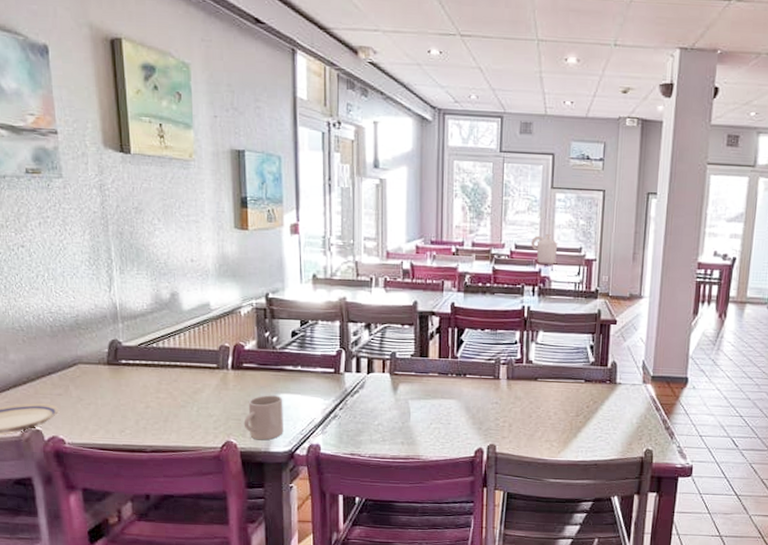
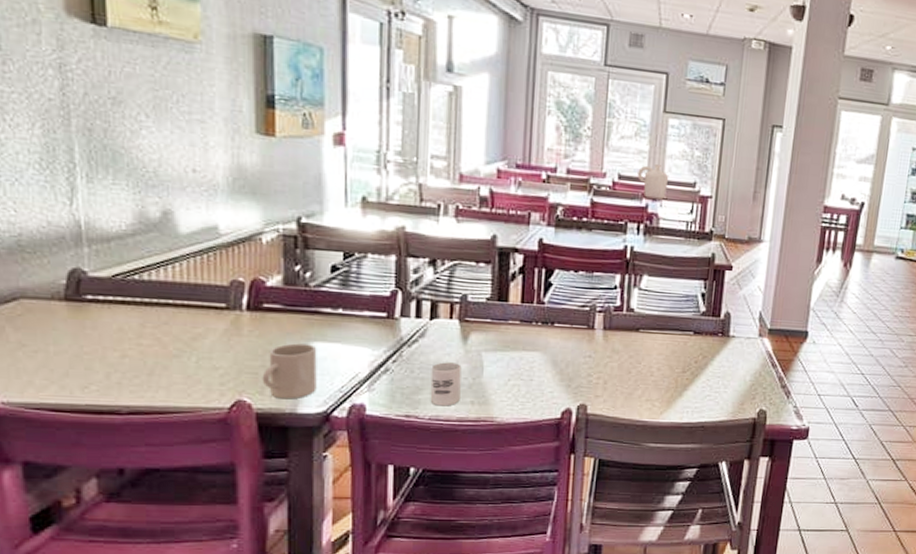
cup: none [369,409,393,446] -> present [430,362,462,407]

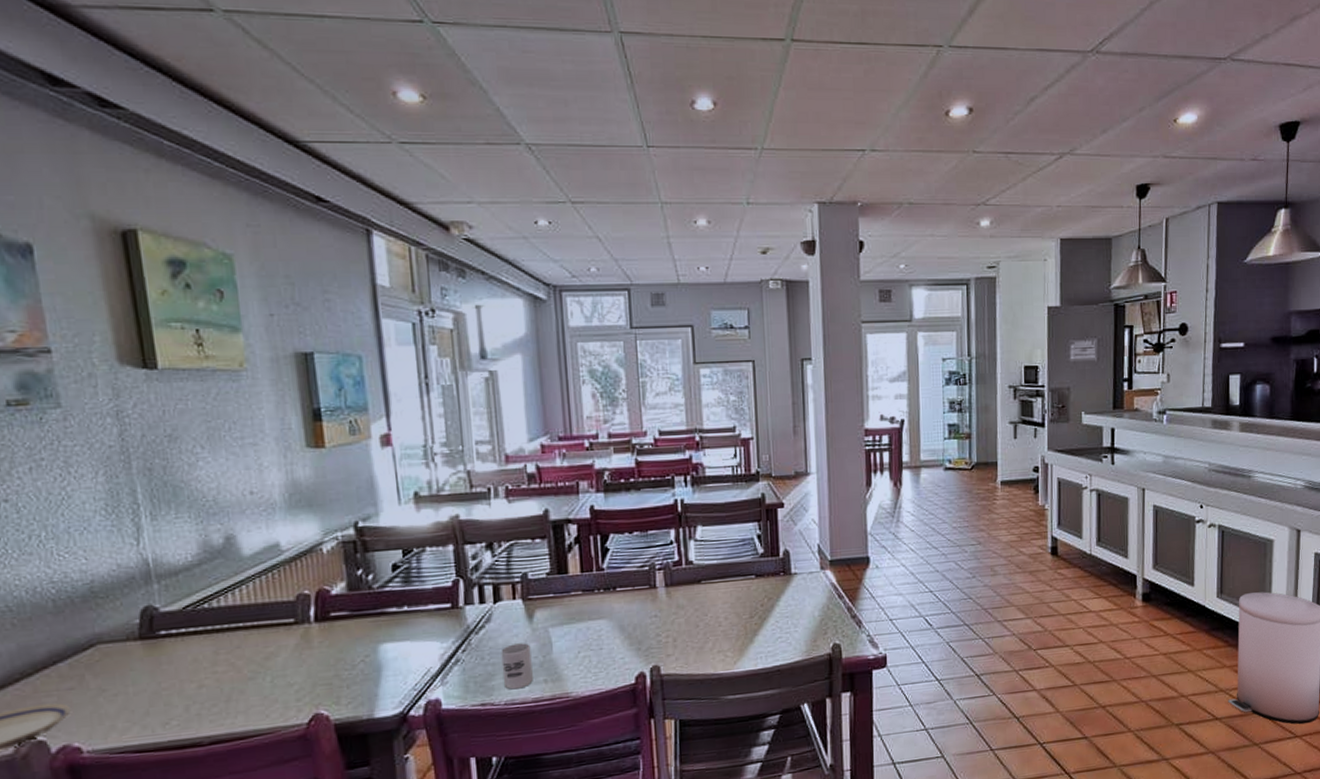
cup: present [262,343,317,400] -> none [336,646,391,707]
water jug: present [637,163,669,201] -> none [677,414,709,451]

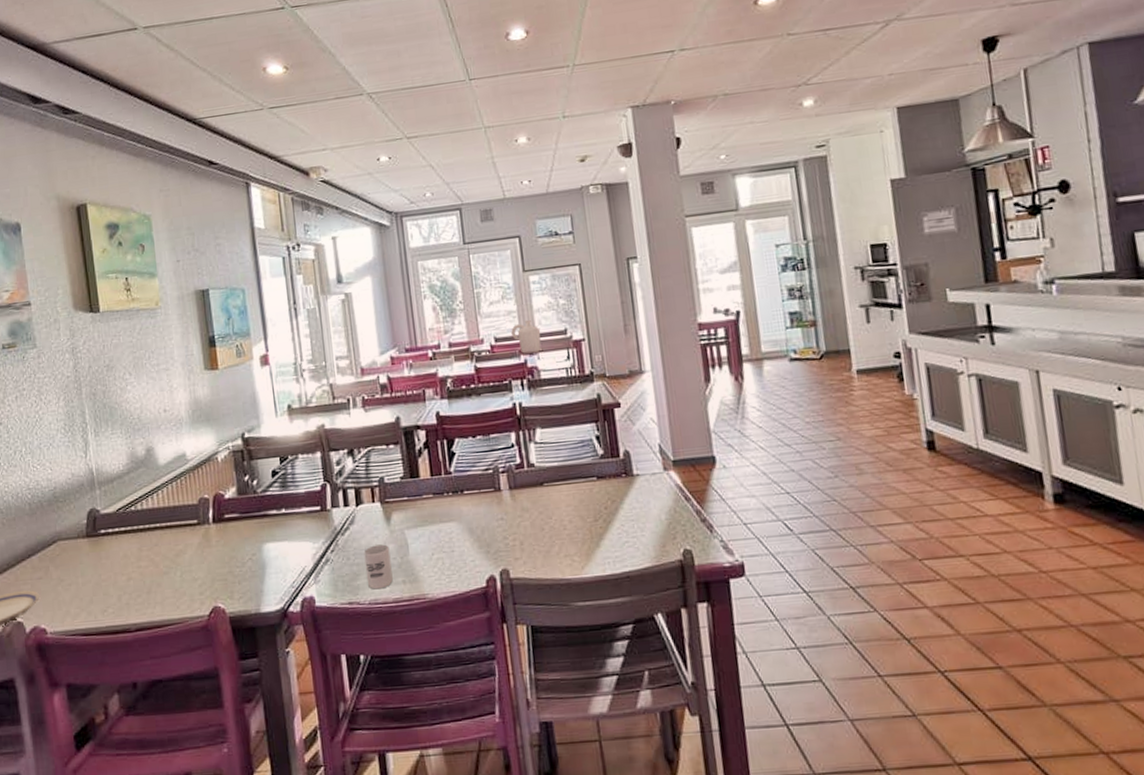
water jug: none [677,414,709,451] -> present [511,319,542,355]

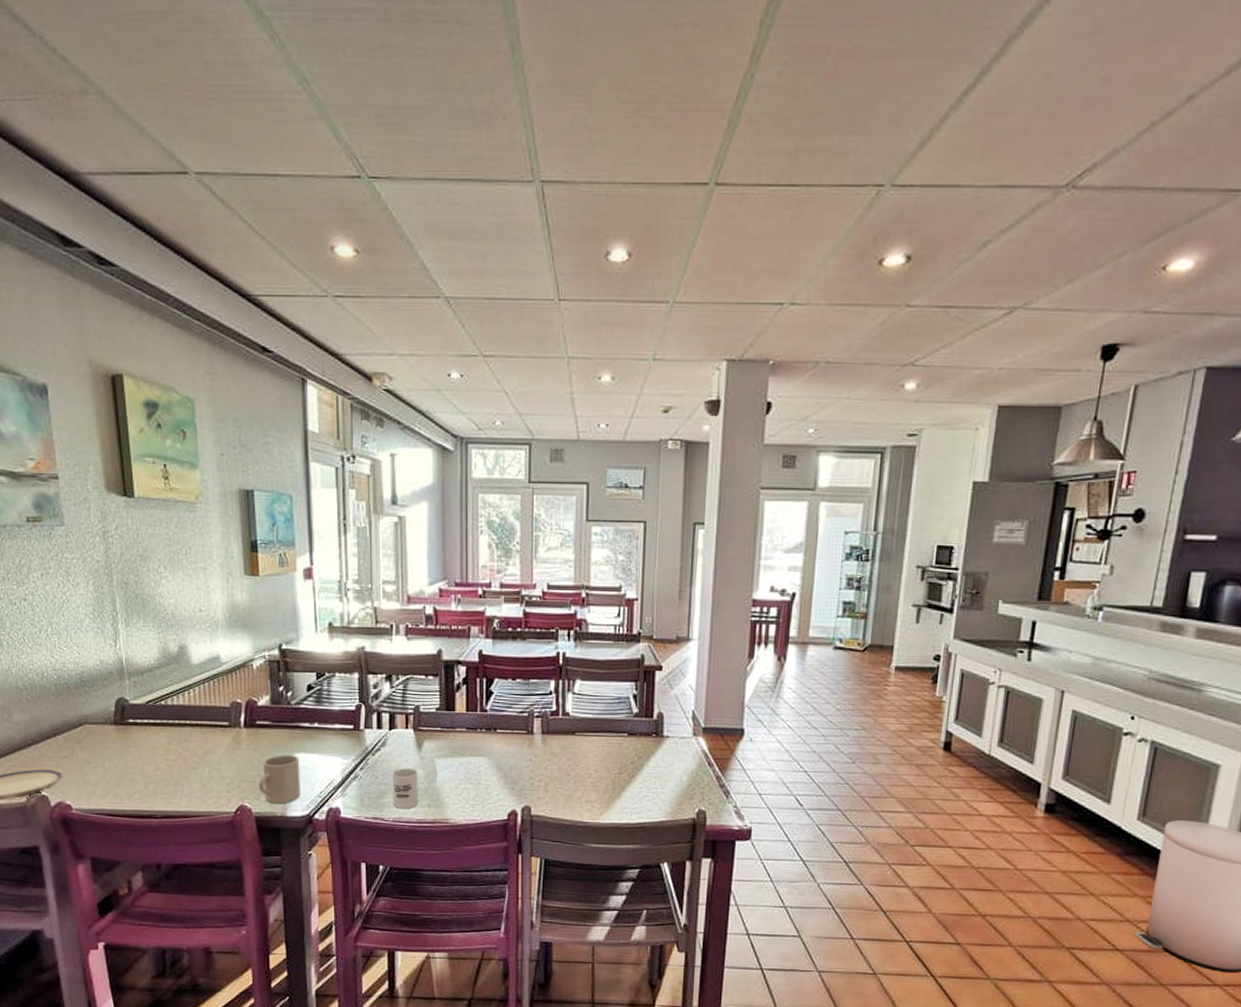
cup: none [230,546,274,601] -> present [258,755,301,804]
water jug: present [511,319,542,355] -> none [565,571,595,607]

